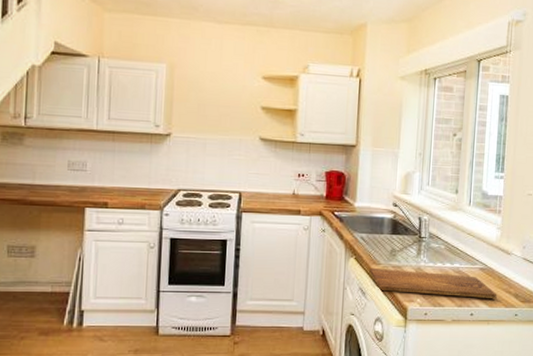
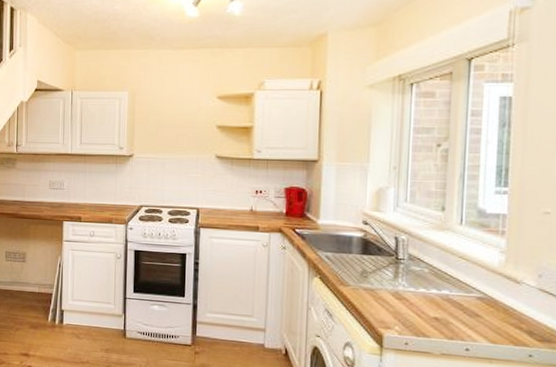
cutting board: present [369,267,497,298] -> none [336,288,502,334]

